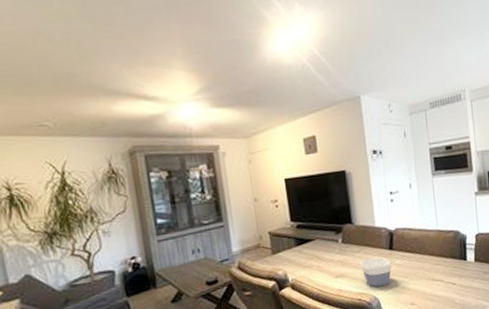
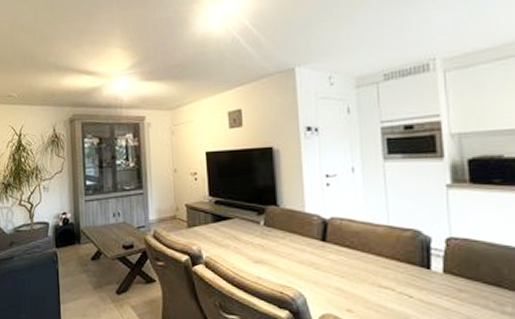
bowl: present [360,257,392,287] -> none [285,247,325,281]

